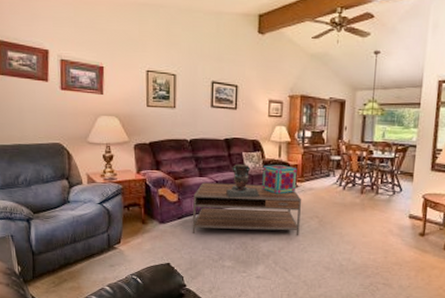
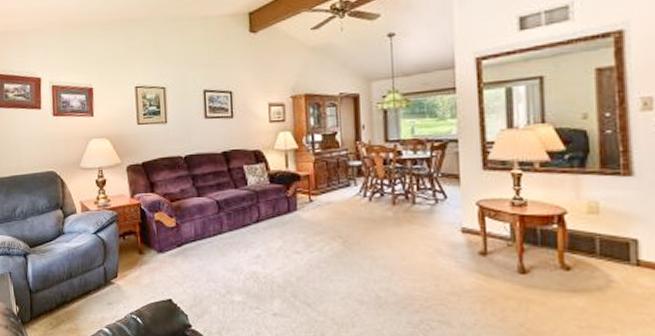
coffee table: present [192,182,302,236] -> none [192,201,320,263]
decorative urn: present [226,163,259,198] -> none [229,178,267,218]
decorative cube: present [262,165,297,195] -> none [268,177,311,213]

